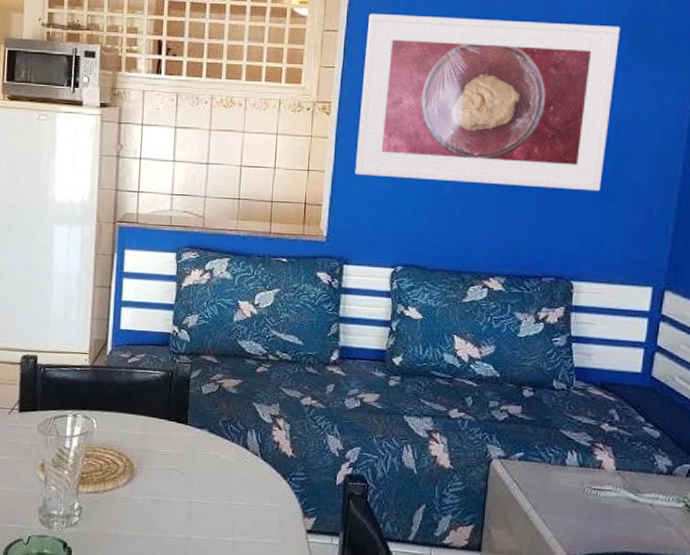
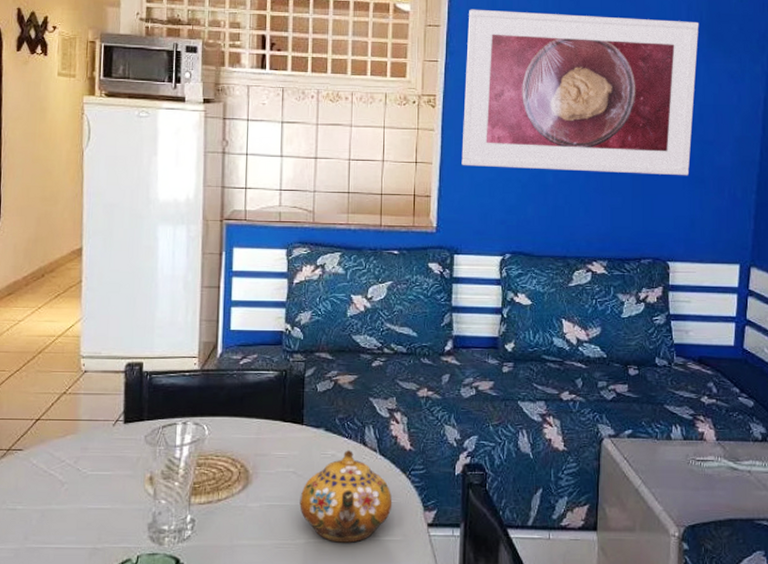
teapot: none [181,452,272,542] -> present [299,450,393,543]

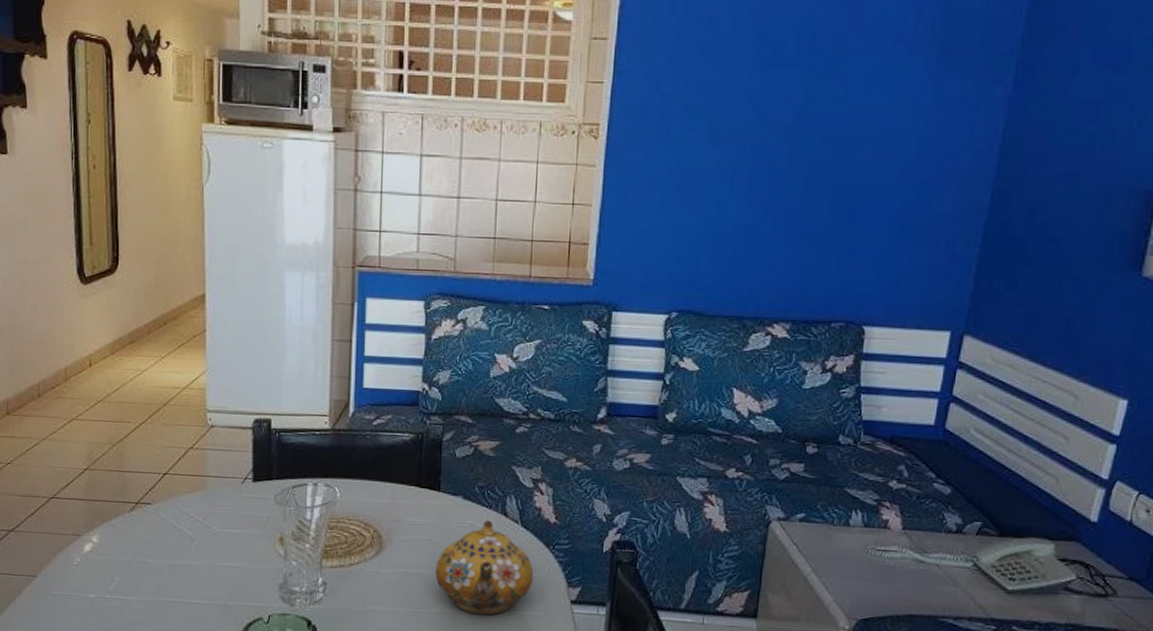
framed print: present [461,9,699,176] -> none [626,17,930,225]

